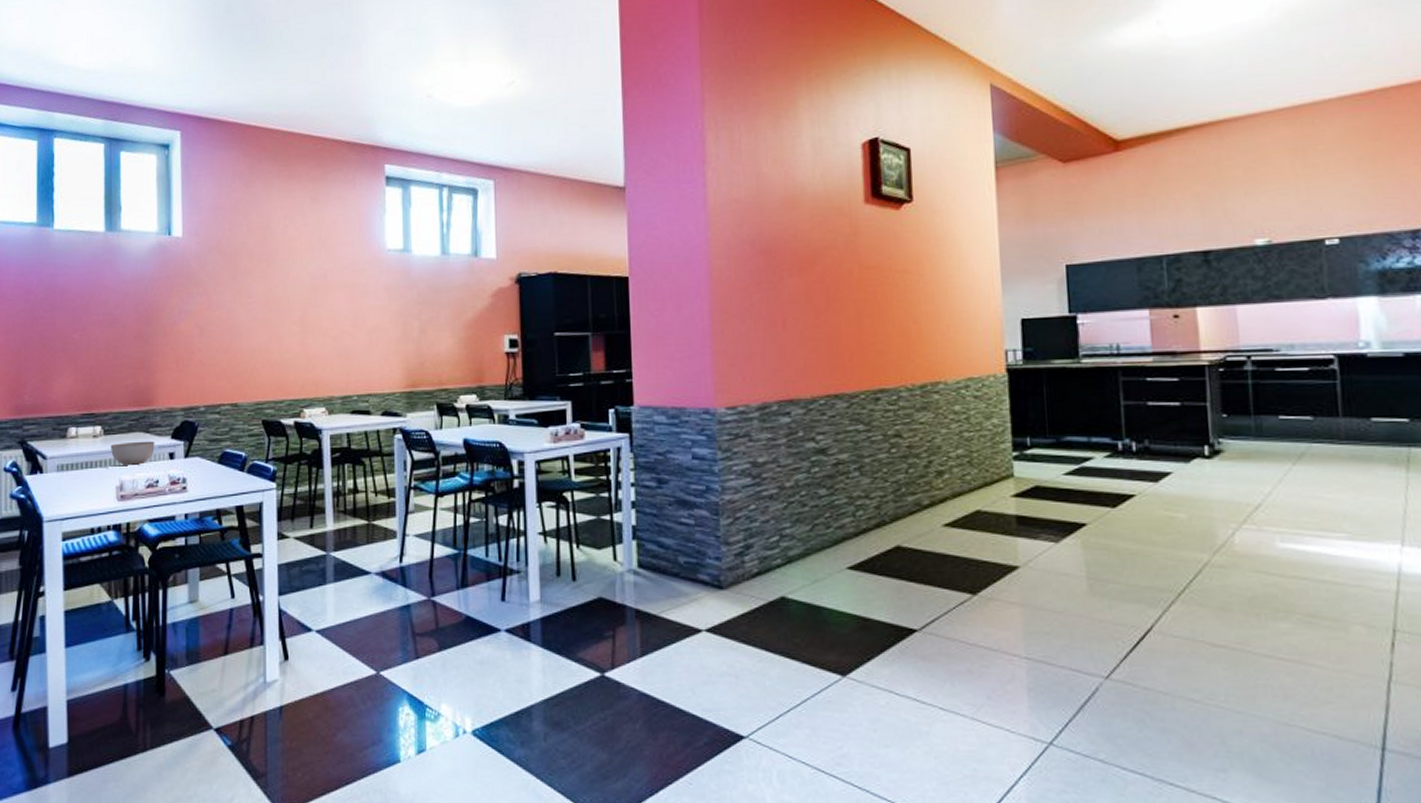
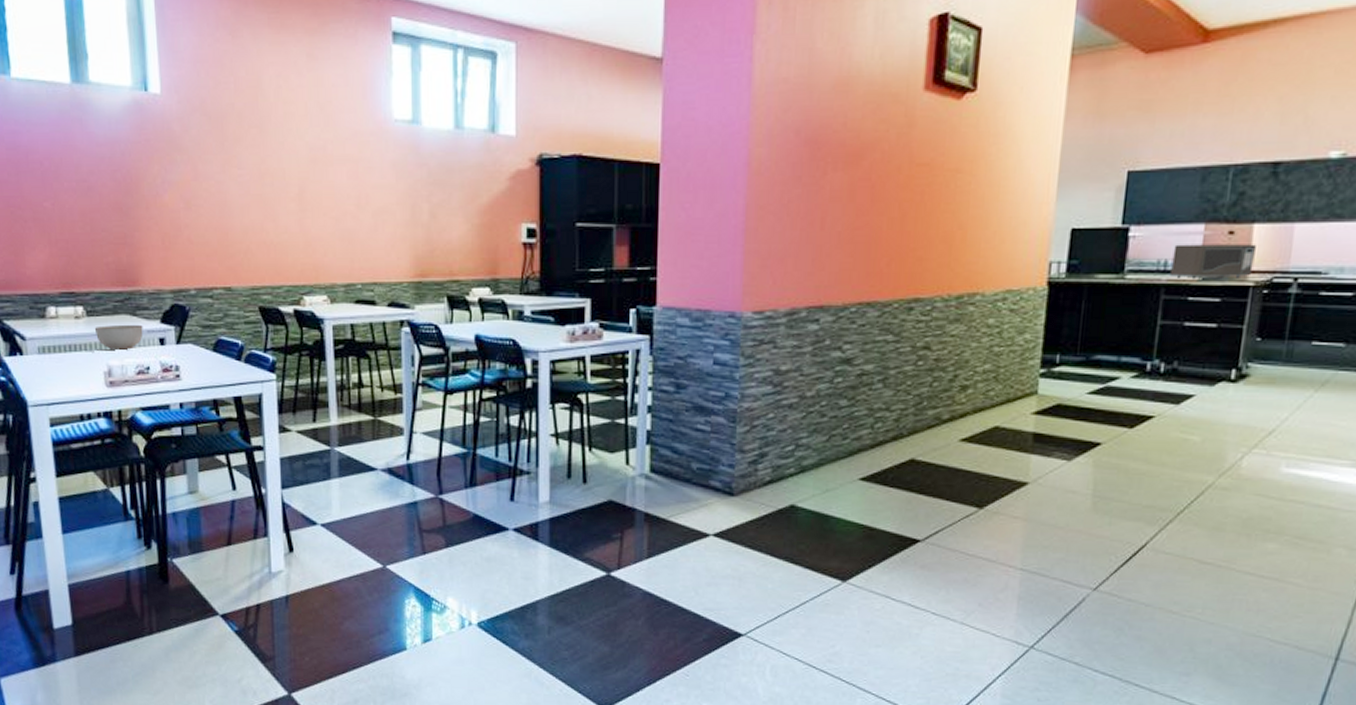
microwave: none [1123,326,1205,361] -> present [1170,244,1256,280]

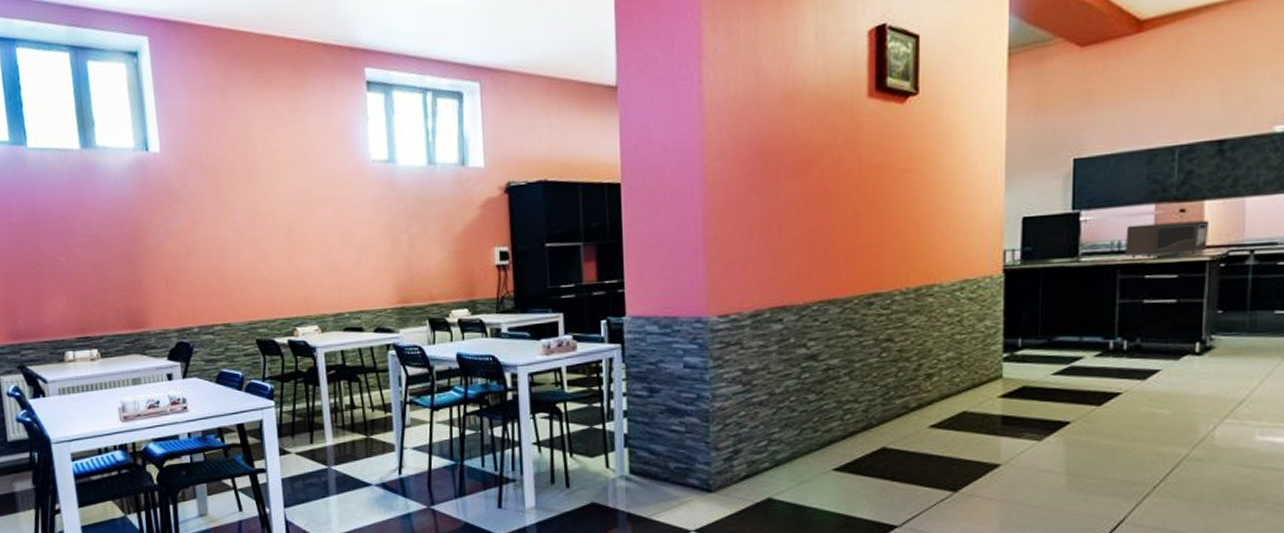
bowl: present [94,324,143,351] -> none [108,362,153,388]

